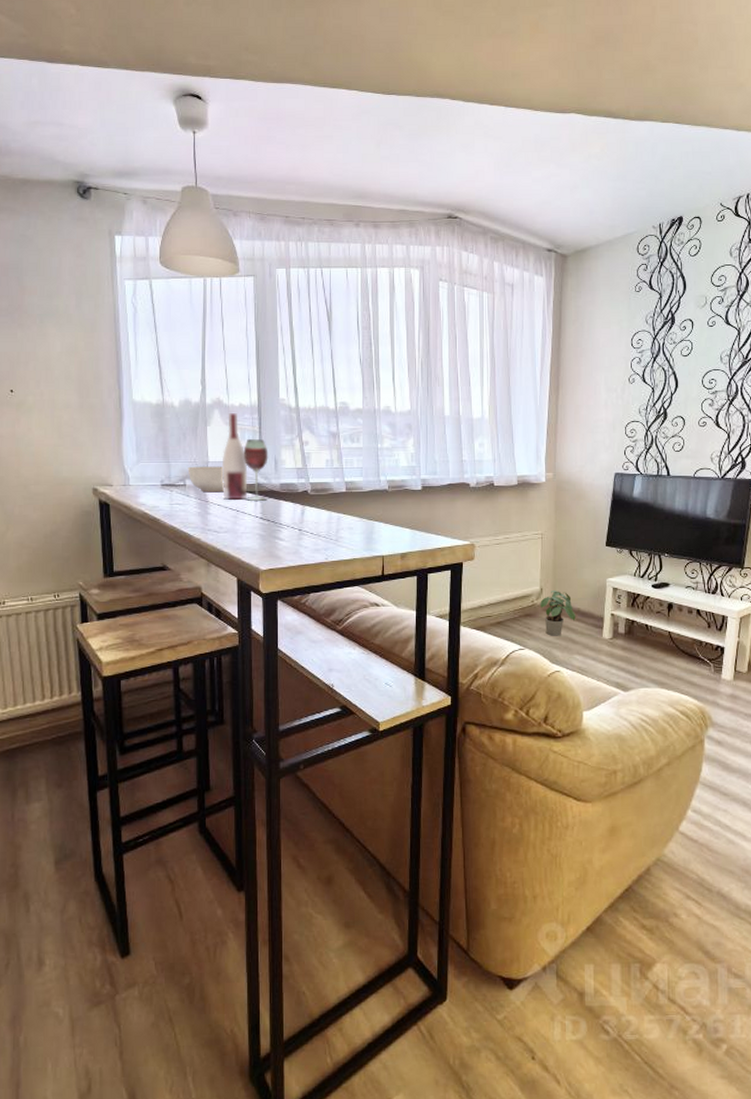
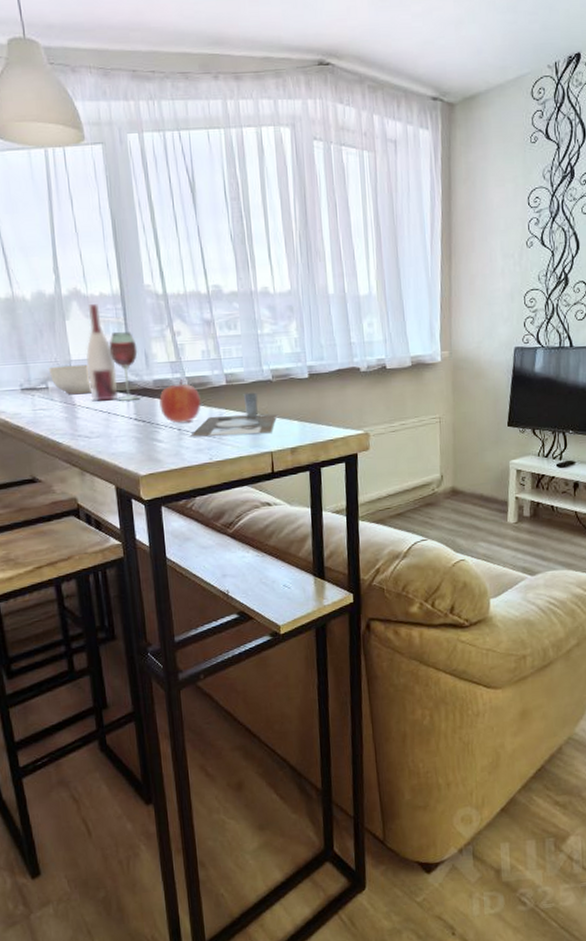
fruit: none [284,485,322,523] -> present [159,379,201,423]
place setting: none [310,500,391,539] -> present [190,392,278,437]
potted plant: present [540,590,576,636] -> none [441,476,479,524]

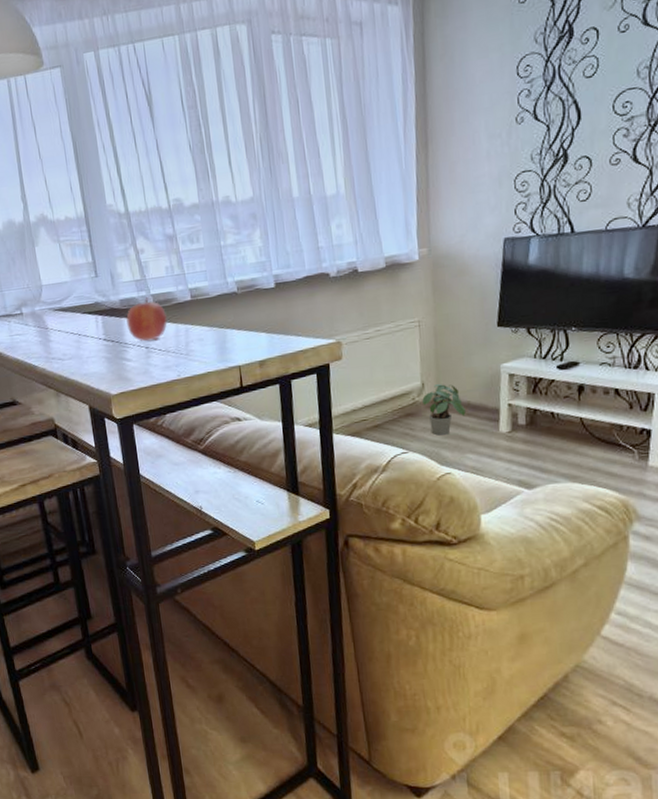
bowl: present [48,364,91,395] -> none [22,288,62,319]
wine bottle: present [85,304,119,401] -> none [54,228,88,324]
wineglass: present [109,332,140,402] -> none [76,253,108,323]
place setting: present [190,392,278,437] -> none [158,305,244,355]
potted plant: none [441,476,479,524] -> present [422,383,466,435]

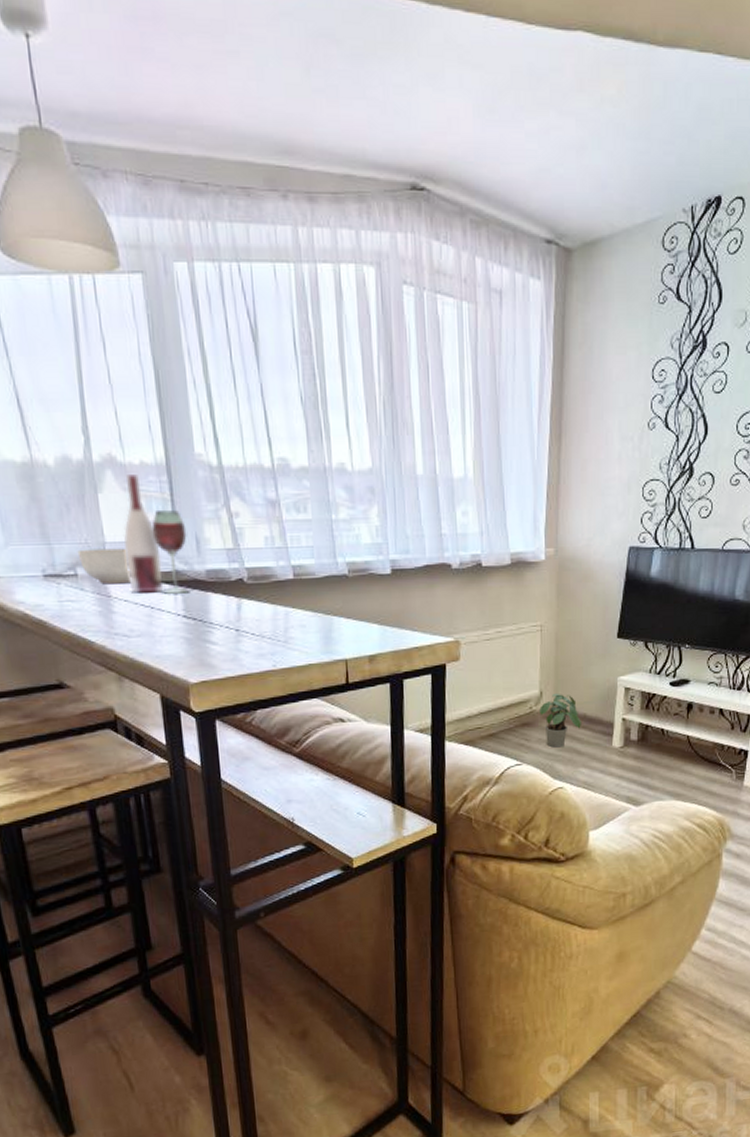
bowl: none [22,288,62,319] -> present [77,548,131,585]
wine bottle: none [54,228,88,324] -> present [122,474,164,593]
wineglass: none [76,253,108,323] -> present [151,510,190,595]
fruit: present [126,297,167,341] -> none [213,571,264,622]

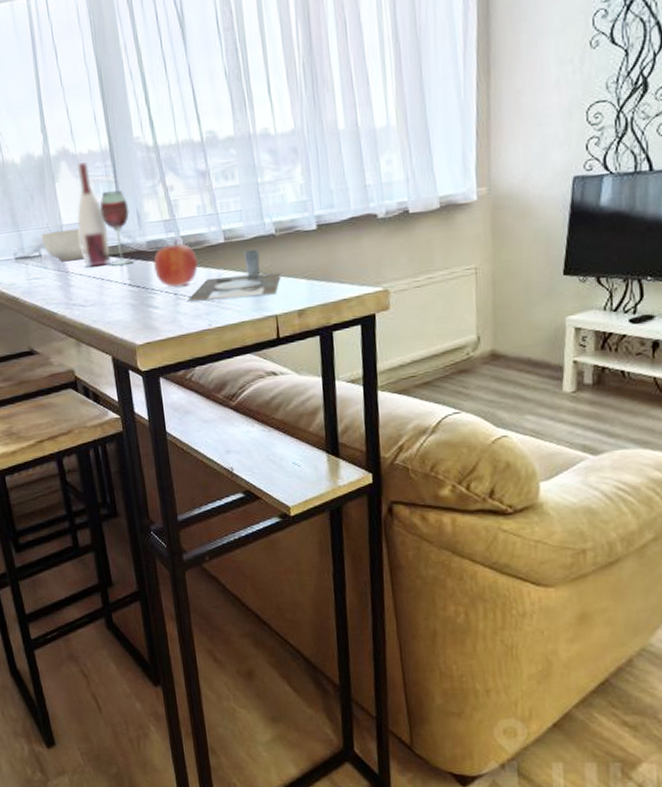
fruit: none [213,571,264,622] -> present [153,239,198,287]
place setting: none [250,588,354,640] -> present [187,249,282,302]
potted plant: present [539,693,581,748] -> none [477,337,526,394]

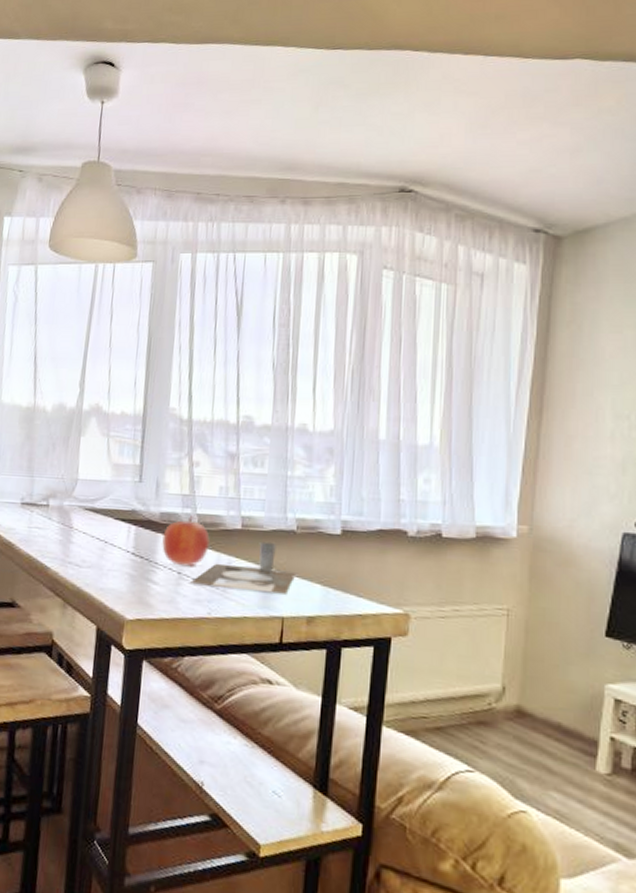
bowl: present [40,228,84,262] -> none [53,483,94,518]
wine bottle: present [76,162,112,268] -> none [89,422,123,529]
wineglass: present [99,190,134,266] -> none [118,455,150,533]

